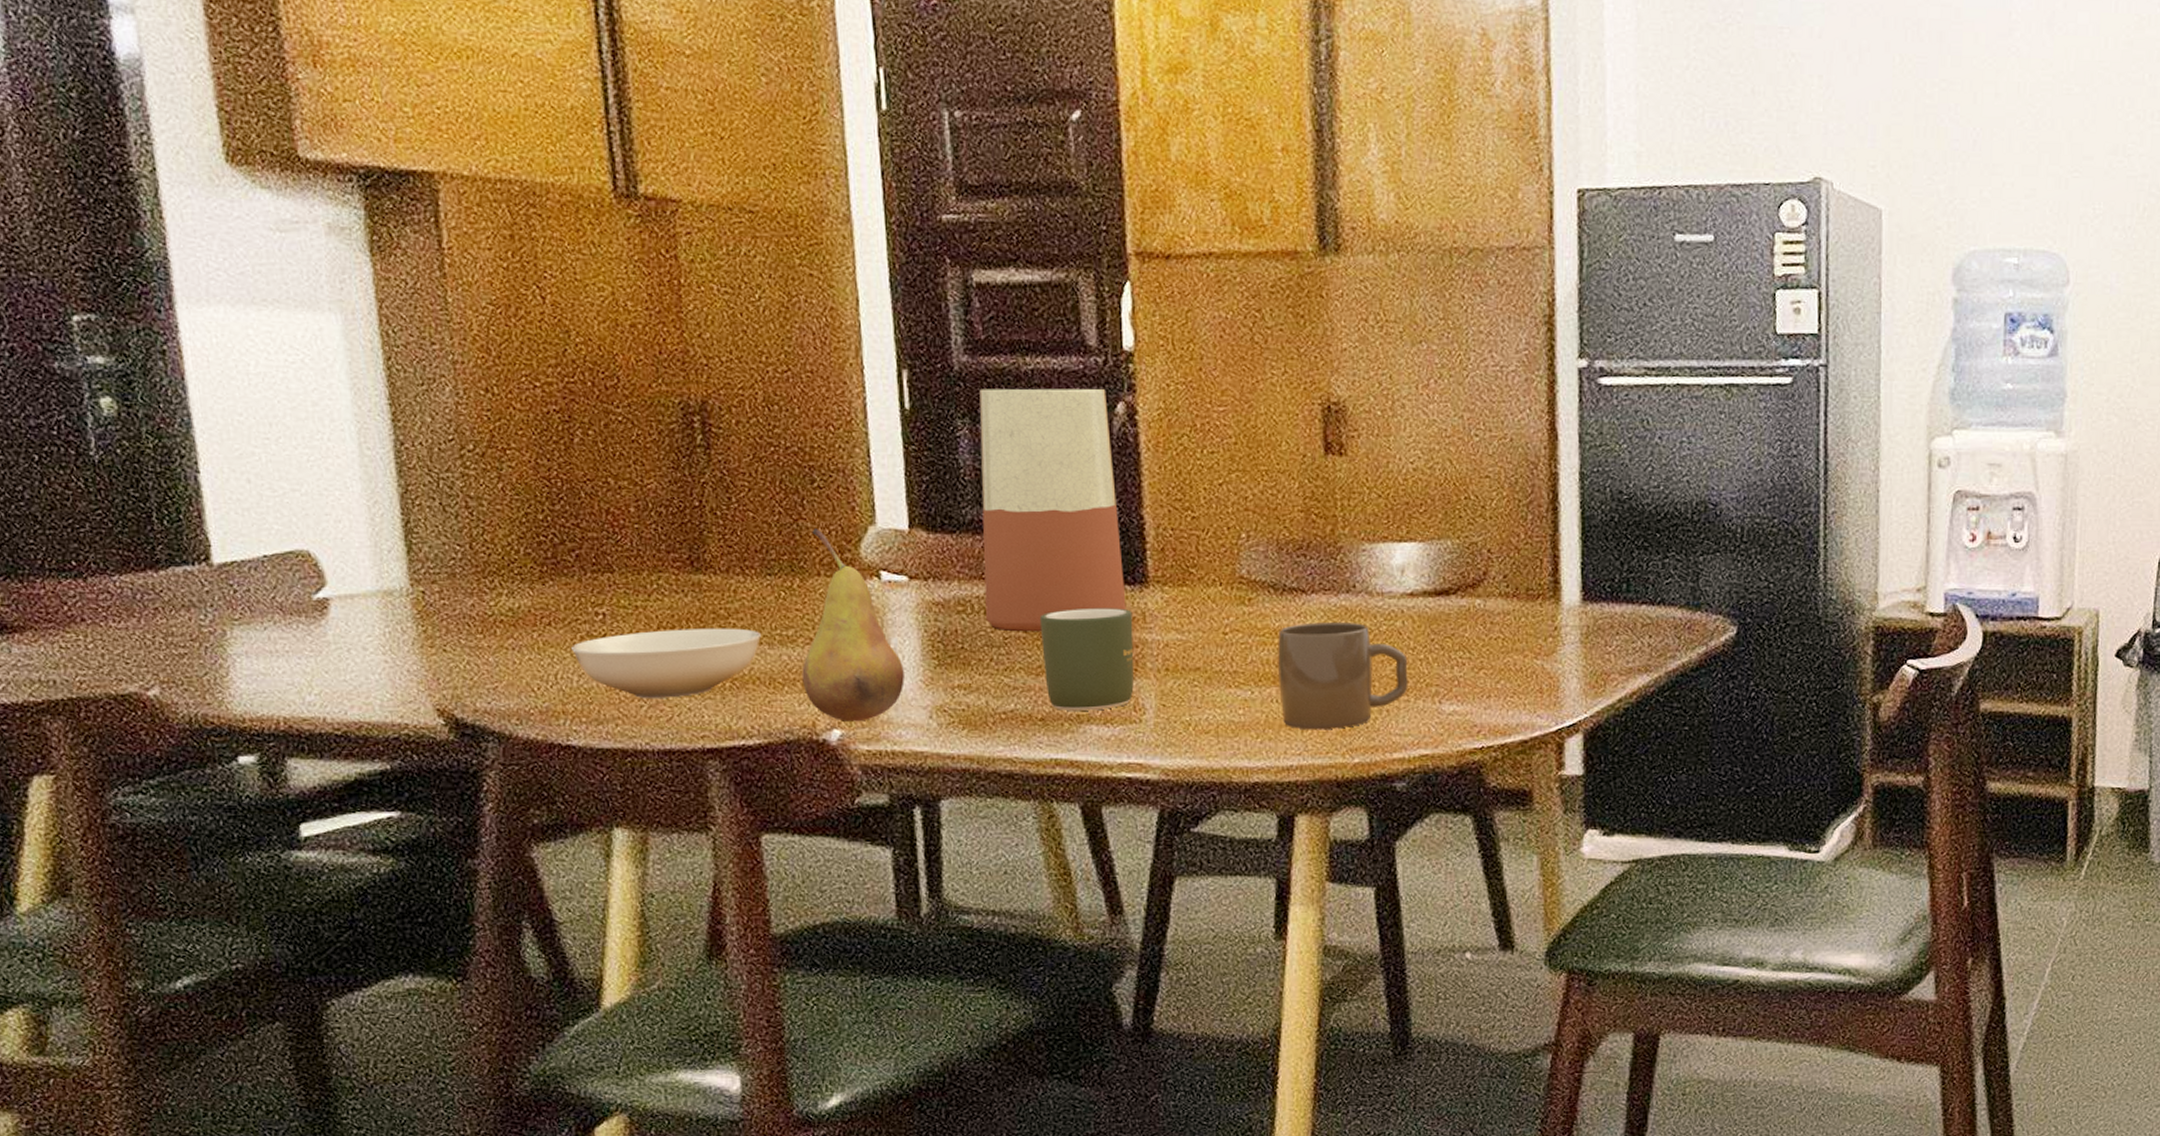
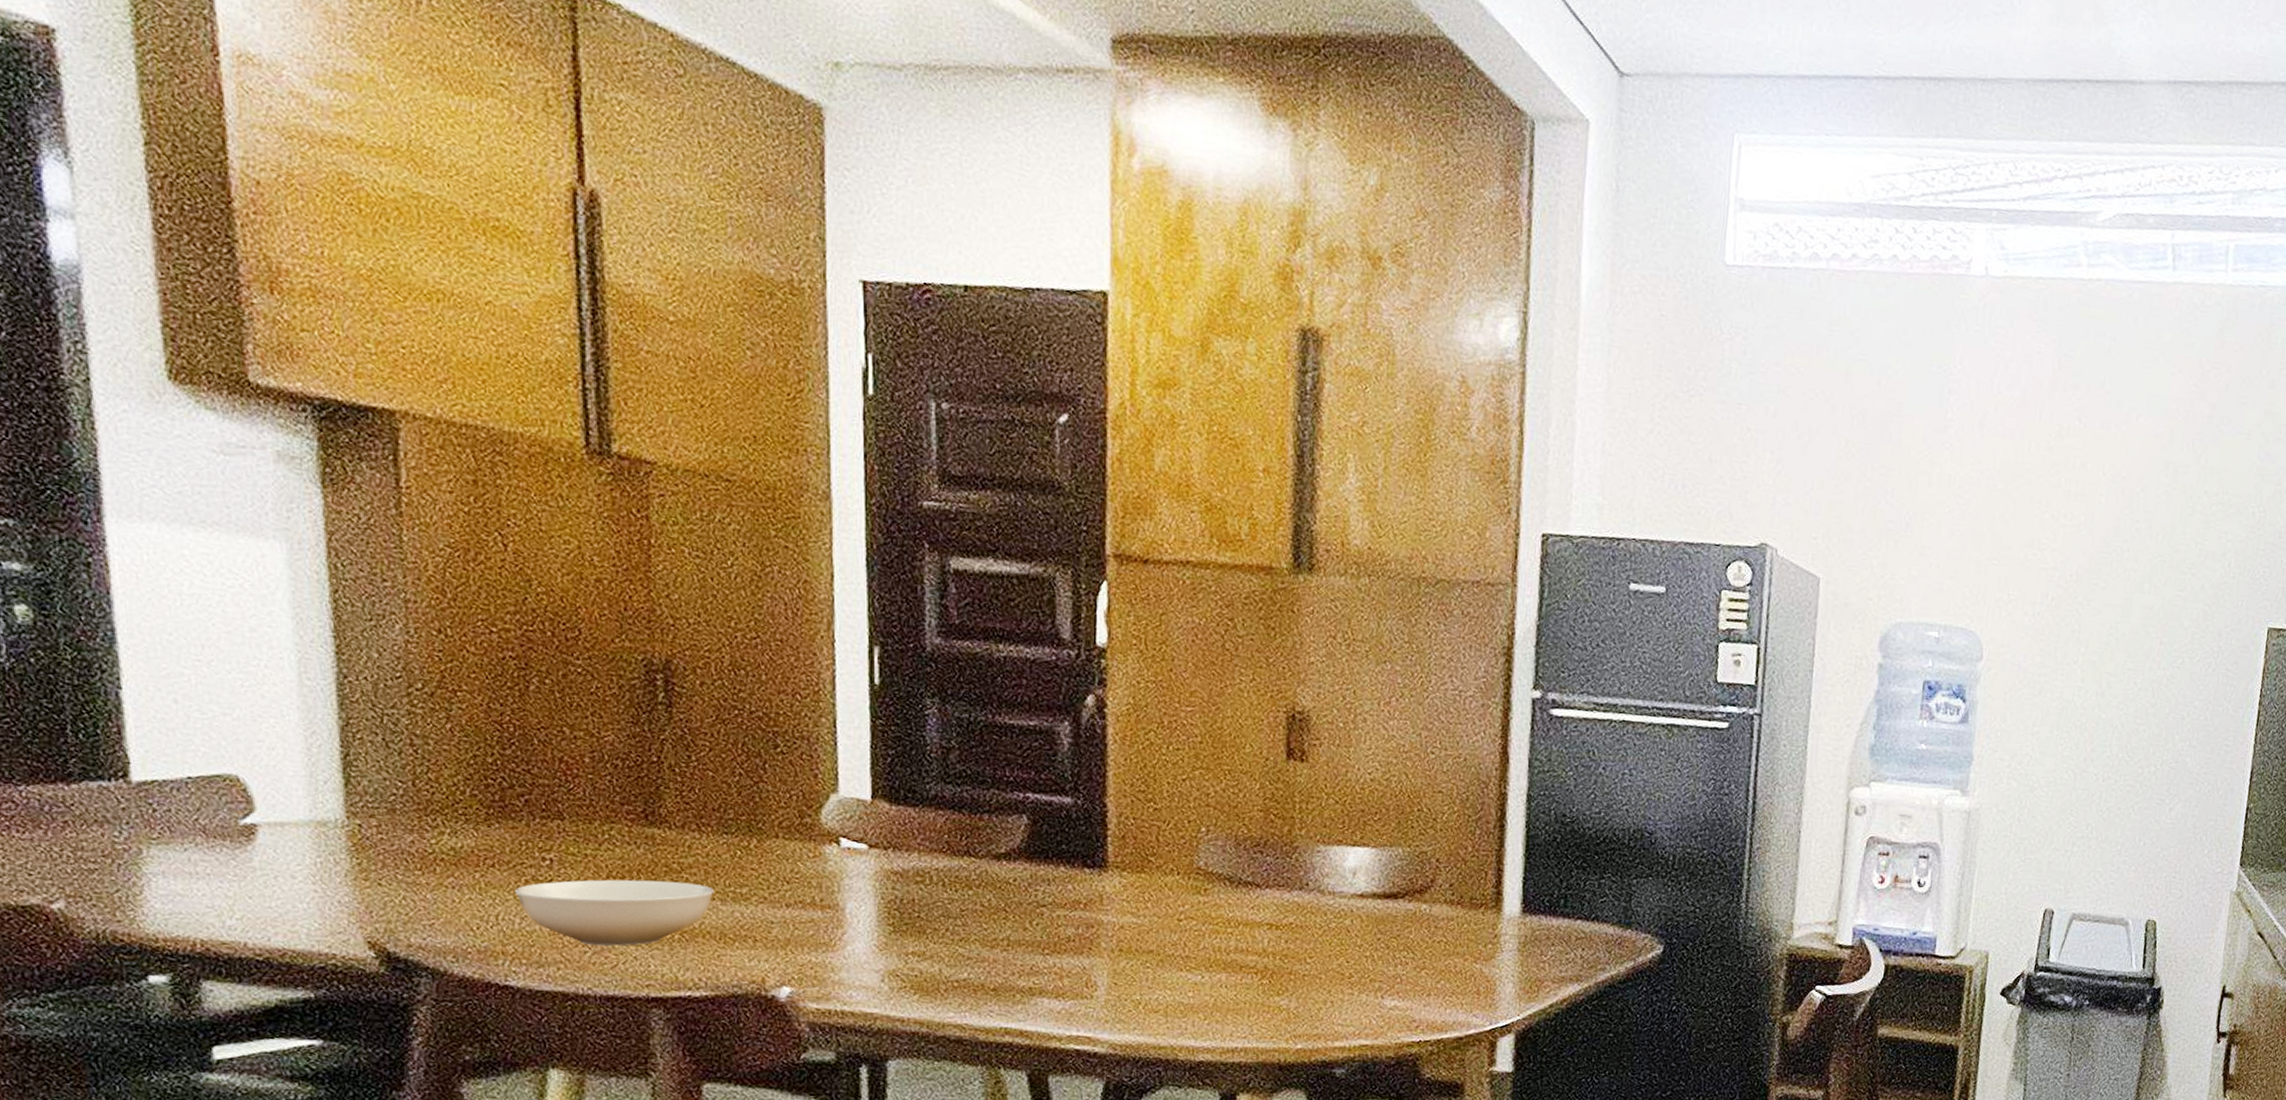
fruit: present [802,528,905,722] -> none [754,792,858,981]
vase: present [979,388,1127,632] -> none [944,671,1085,907]
mug: present [1039,607,1134,711] -> none [997,886,1090,985]
mug: present [1277,622,1408,730] -> none [1228,915,1354,1016]

